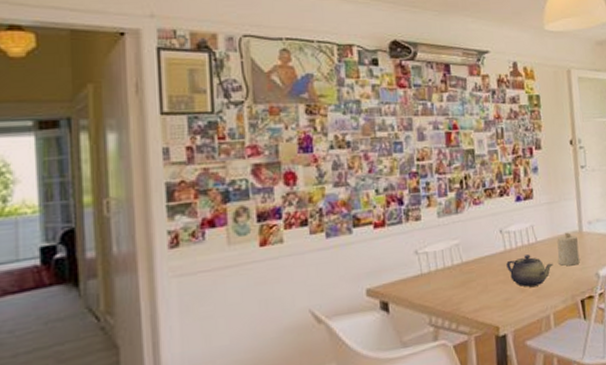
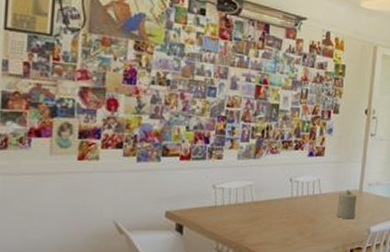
teapot: present [506,254,553,287] -> none [291,204,332,231]

